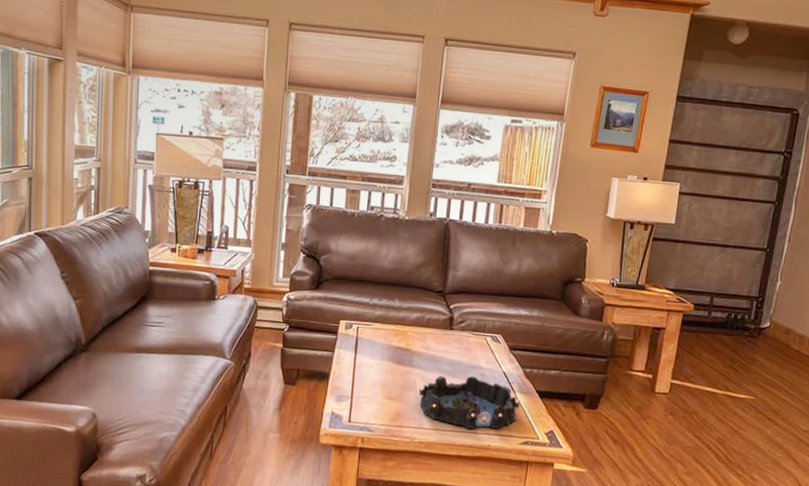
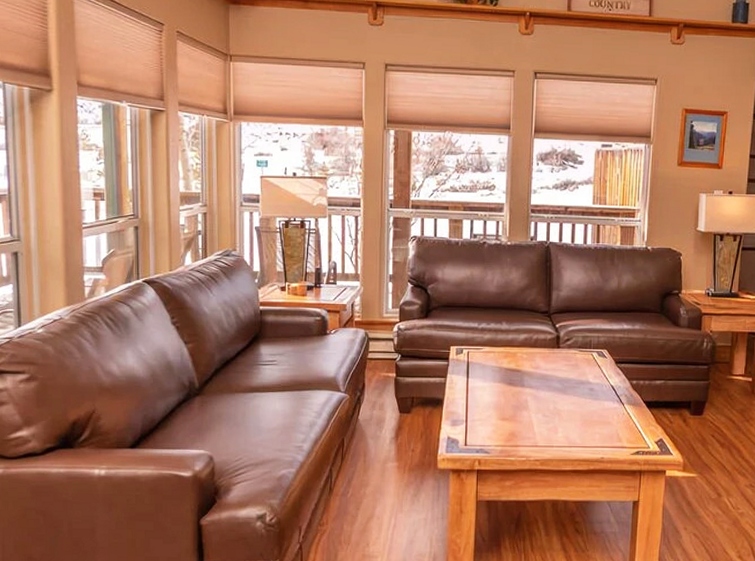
decorative bowl: present [419,376,519,430] -> none [532,392,629,444]

